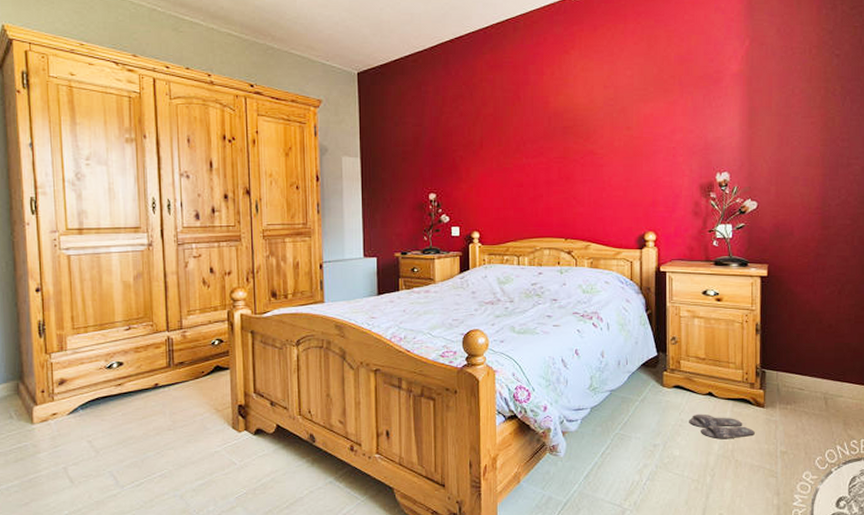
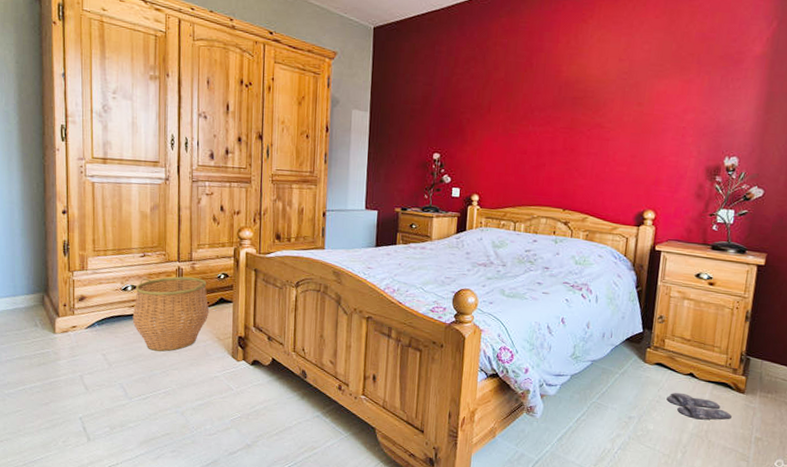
basket: none [120,347,205,431] -> present [132,276,210,352]

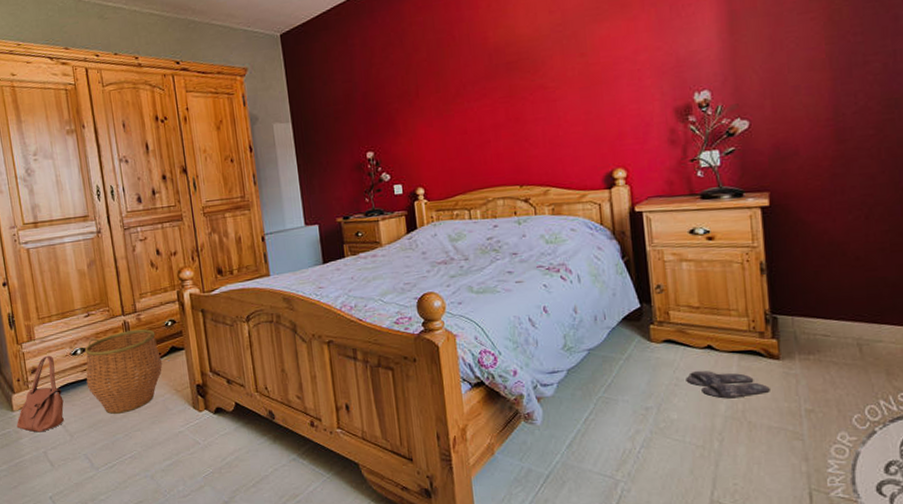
handbag: none [56,286,107,357] -> present [16,355,64,433]

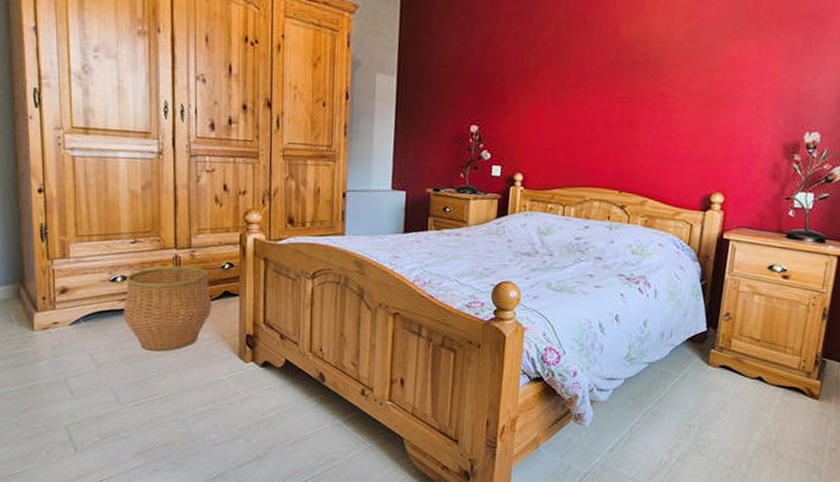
handbag: present [16,355,64,433] -> none [35,277,94,358]
slippers: present [686,370,770,399] -> none [731,398,804,429]

